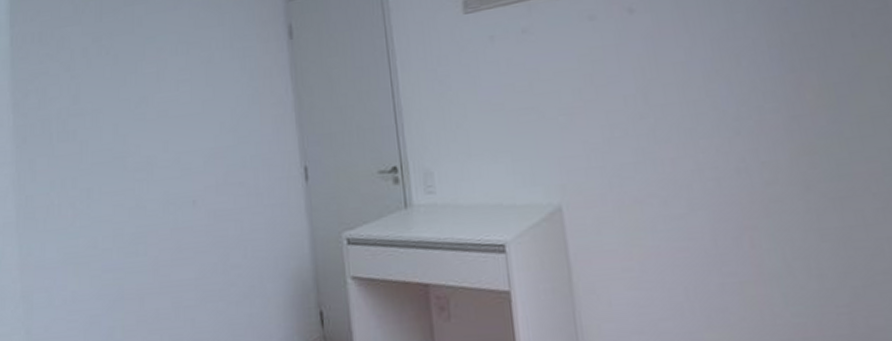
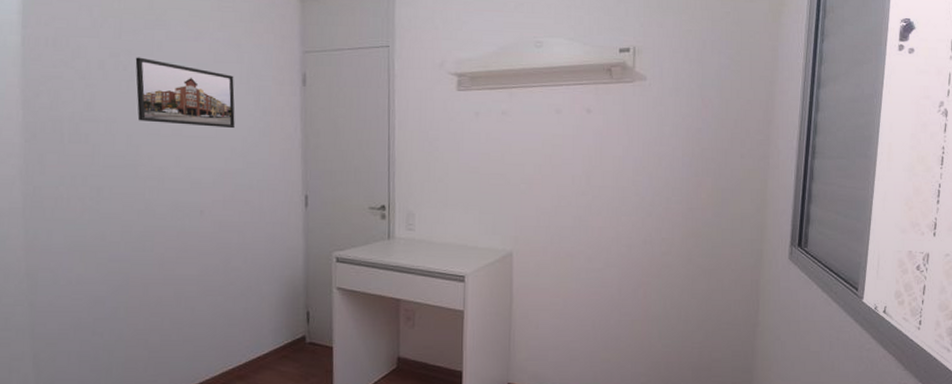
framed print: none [117,37,222,108] -> present [135,57,235,129]

